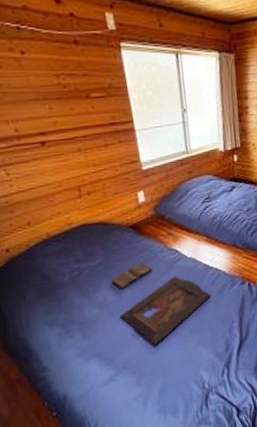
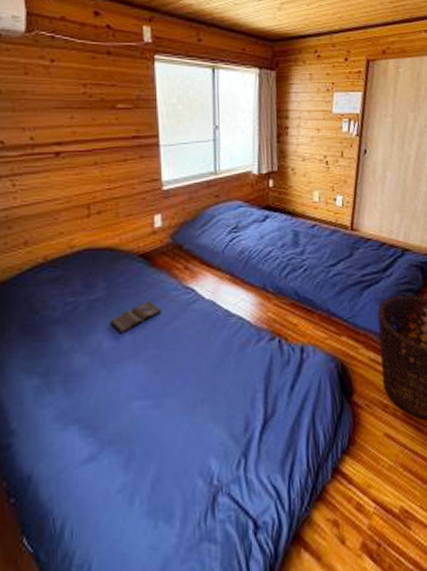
tray: present [119,276,212,346] -> none [114,322,231,415]

